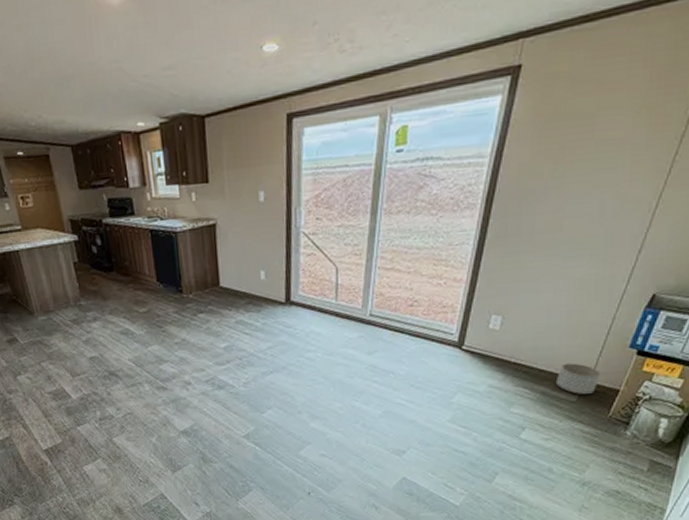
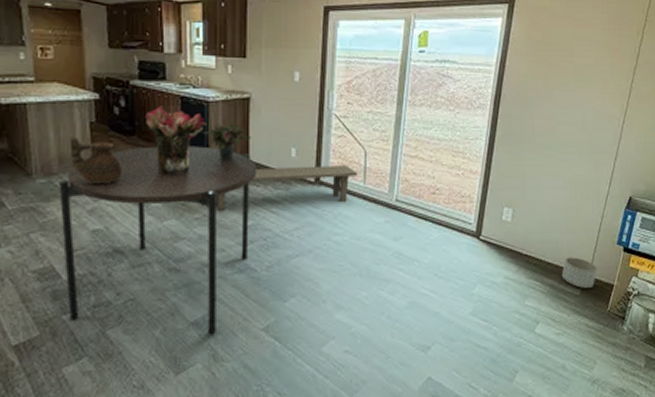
dining table: none [57,276,228,442] -> present [59,146,257,335]
ceramic jug: none [58,277,108,318] -> present [69,137,123,185]
bouquet: none [120,241,177,306] -> present [146,106,207,175]
potted plant: none [173,253,221,287] -> present [202,124,252,159]
bench: none [191,283,329,335] -> present [215,165,358,210]

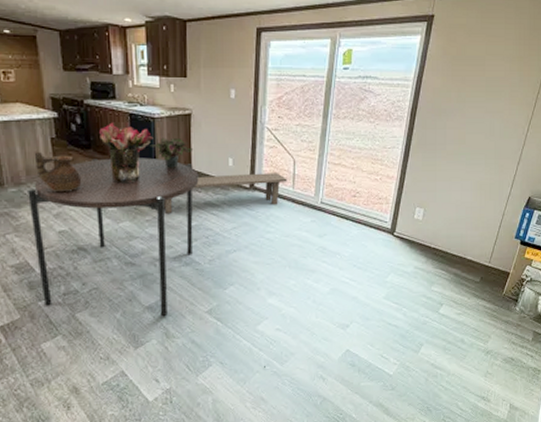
planter: present [561,257,597,288] -> none [464,249,496,276]

